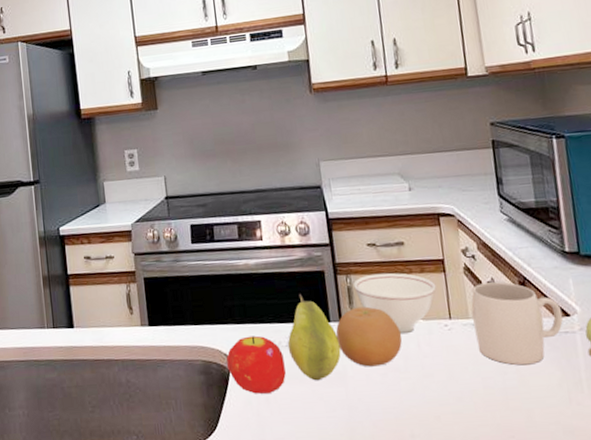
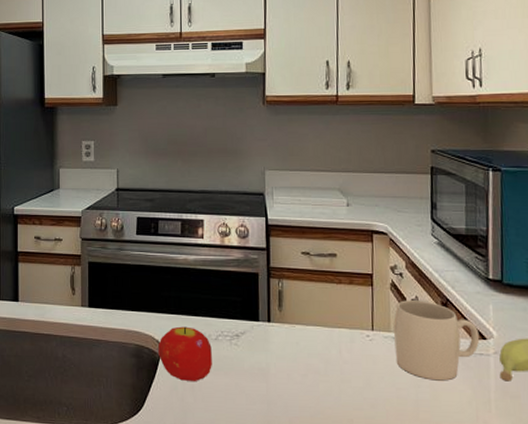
fruit: present [287,294,341,381] -> none [216,292,266,375]
fruit: present [335,306,403,367] -> none [263,310,325,367]
bowl: present [353,272,436,335] -> none [285,280,363,340]

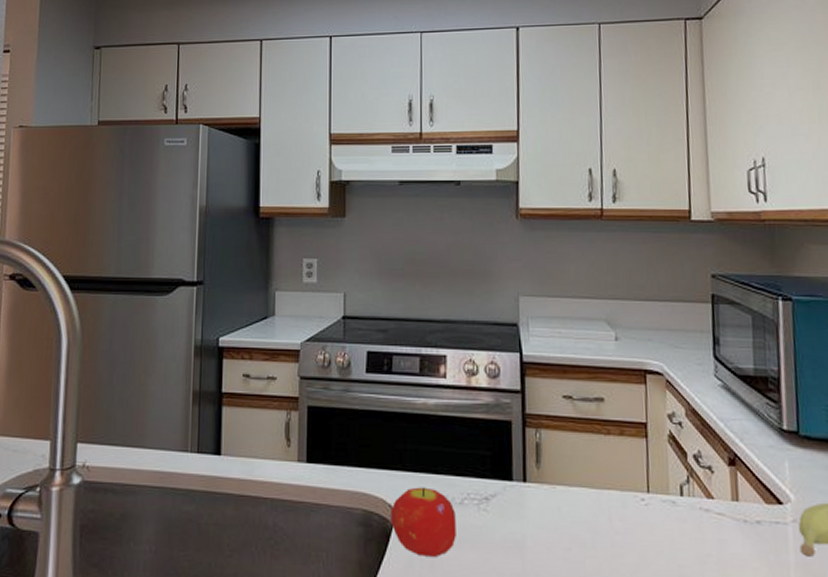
mug: present [394,300,480,381] -> none [673,455,775,556]

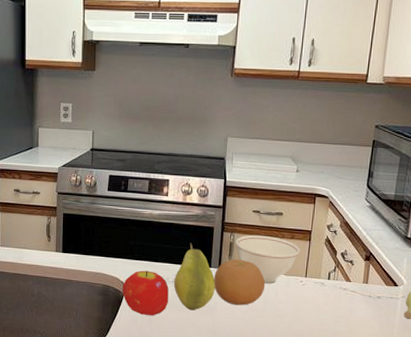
fruit: none [461,445,522,548] -> present [173,243,215,311]
fruit: none [517,467,593,539] -> present [213,259,266,306]
bowl: none [543,430,636,505] -> present [235,235,301,284]

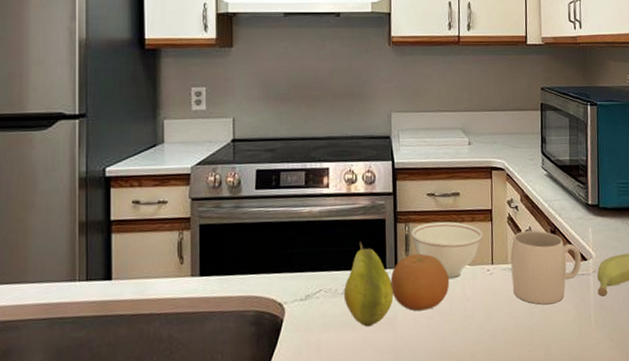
fruit: present [122,270,169,315] -> none [281,284,339,343]
mug: none [322,253,393,318] -> present [510,230,582,305]

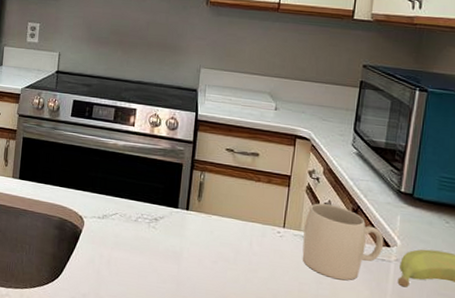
fruit: present [343,242,394,327] -> none [136,179,182,256]
fruit: present [390,253,450,311] -> none [180,200,238,254]
bowl: present [411,221,483,280] -> none [206,175,278,233]

